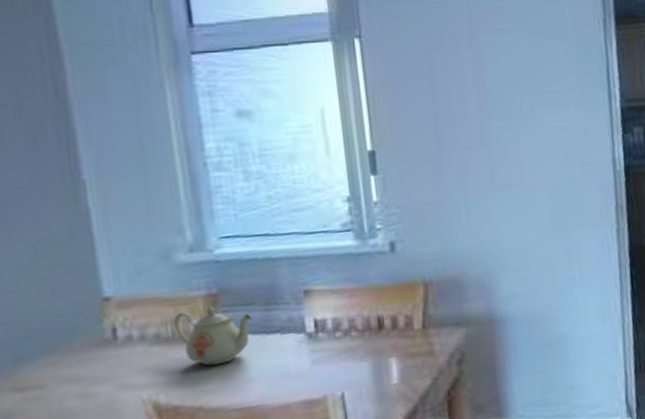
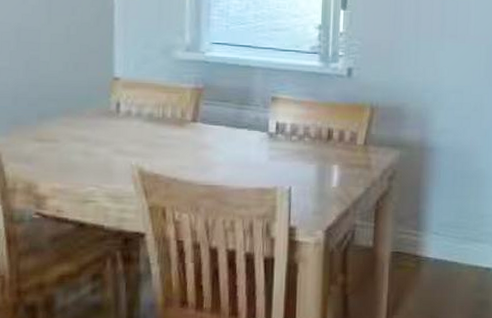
teapot: present [174,305,252,366] -> none [165,97,227,146]

